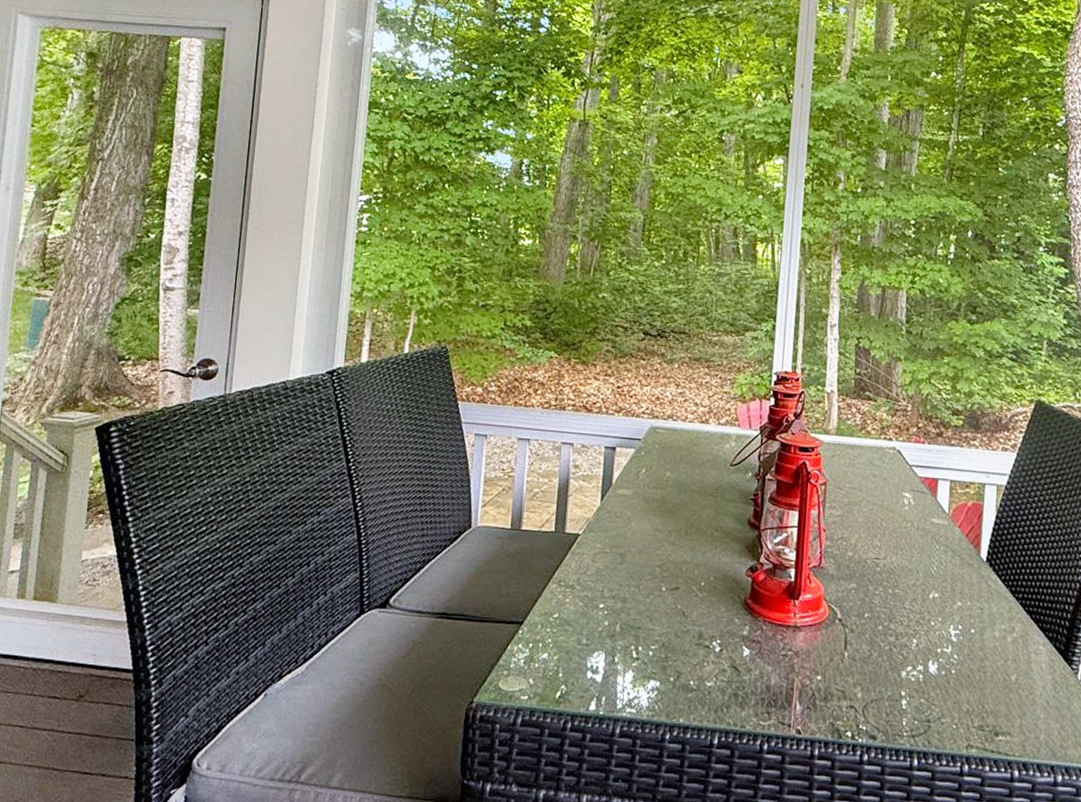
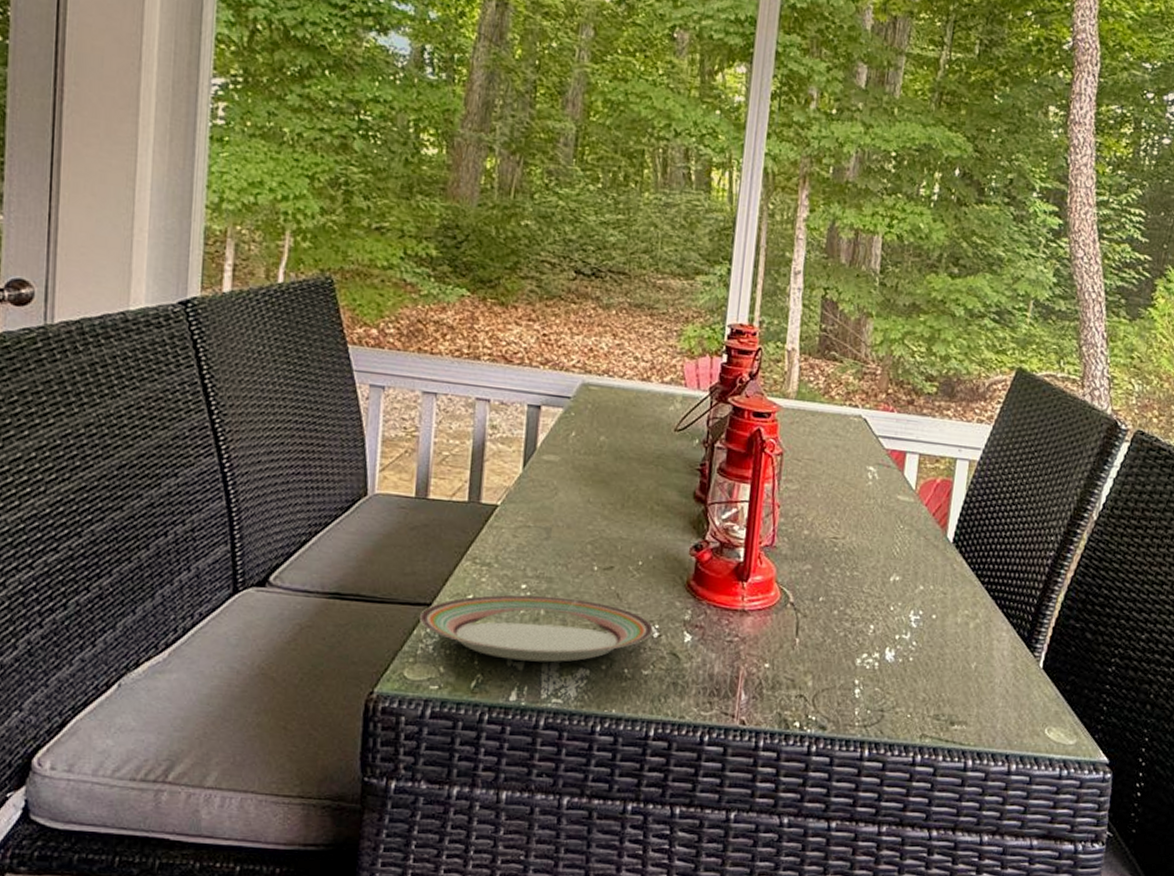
plate: none [512,613,716,675] -> present [419,594,654,662]

